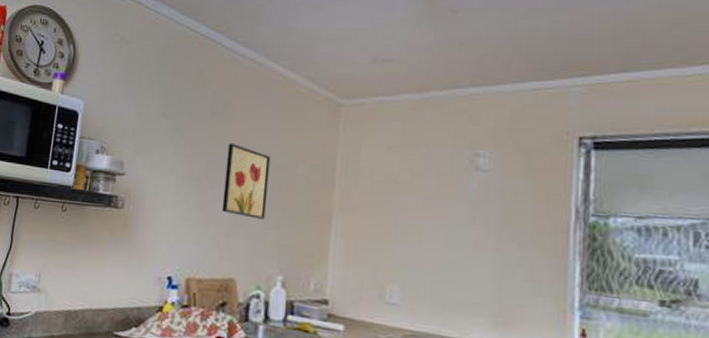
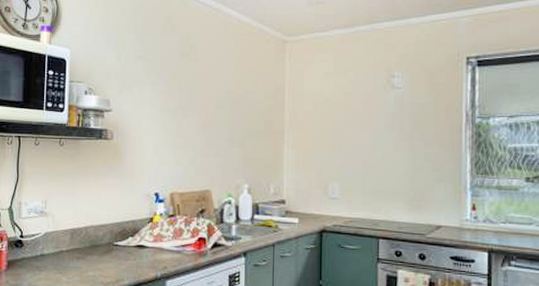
wall art: present [221,143,271,219] -> none [195,79,232,140]

